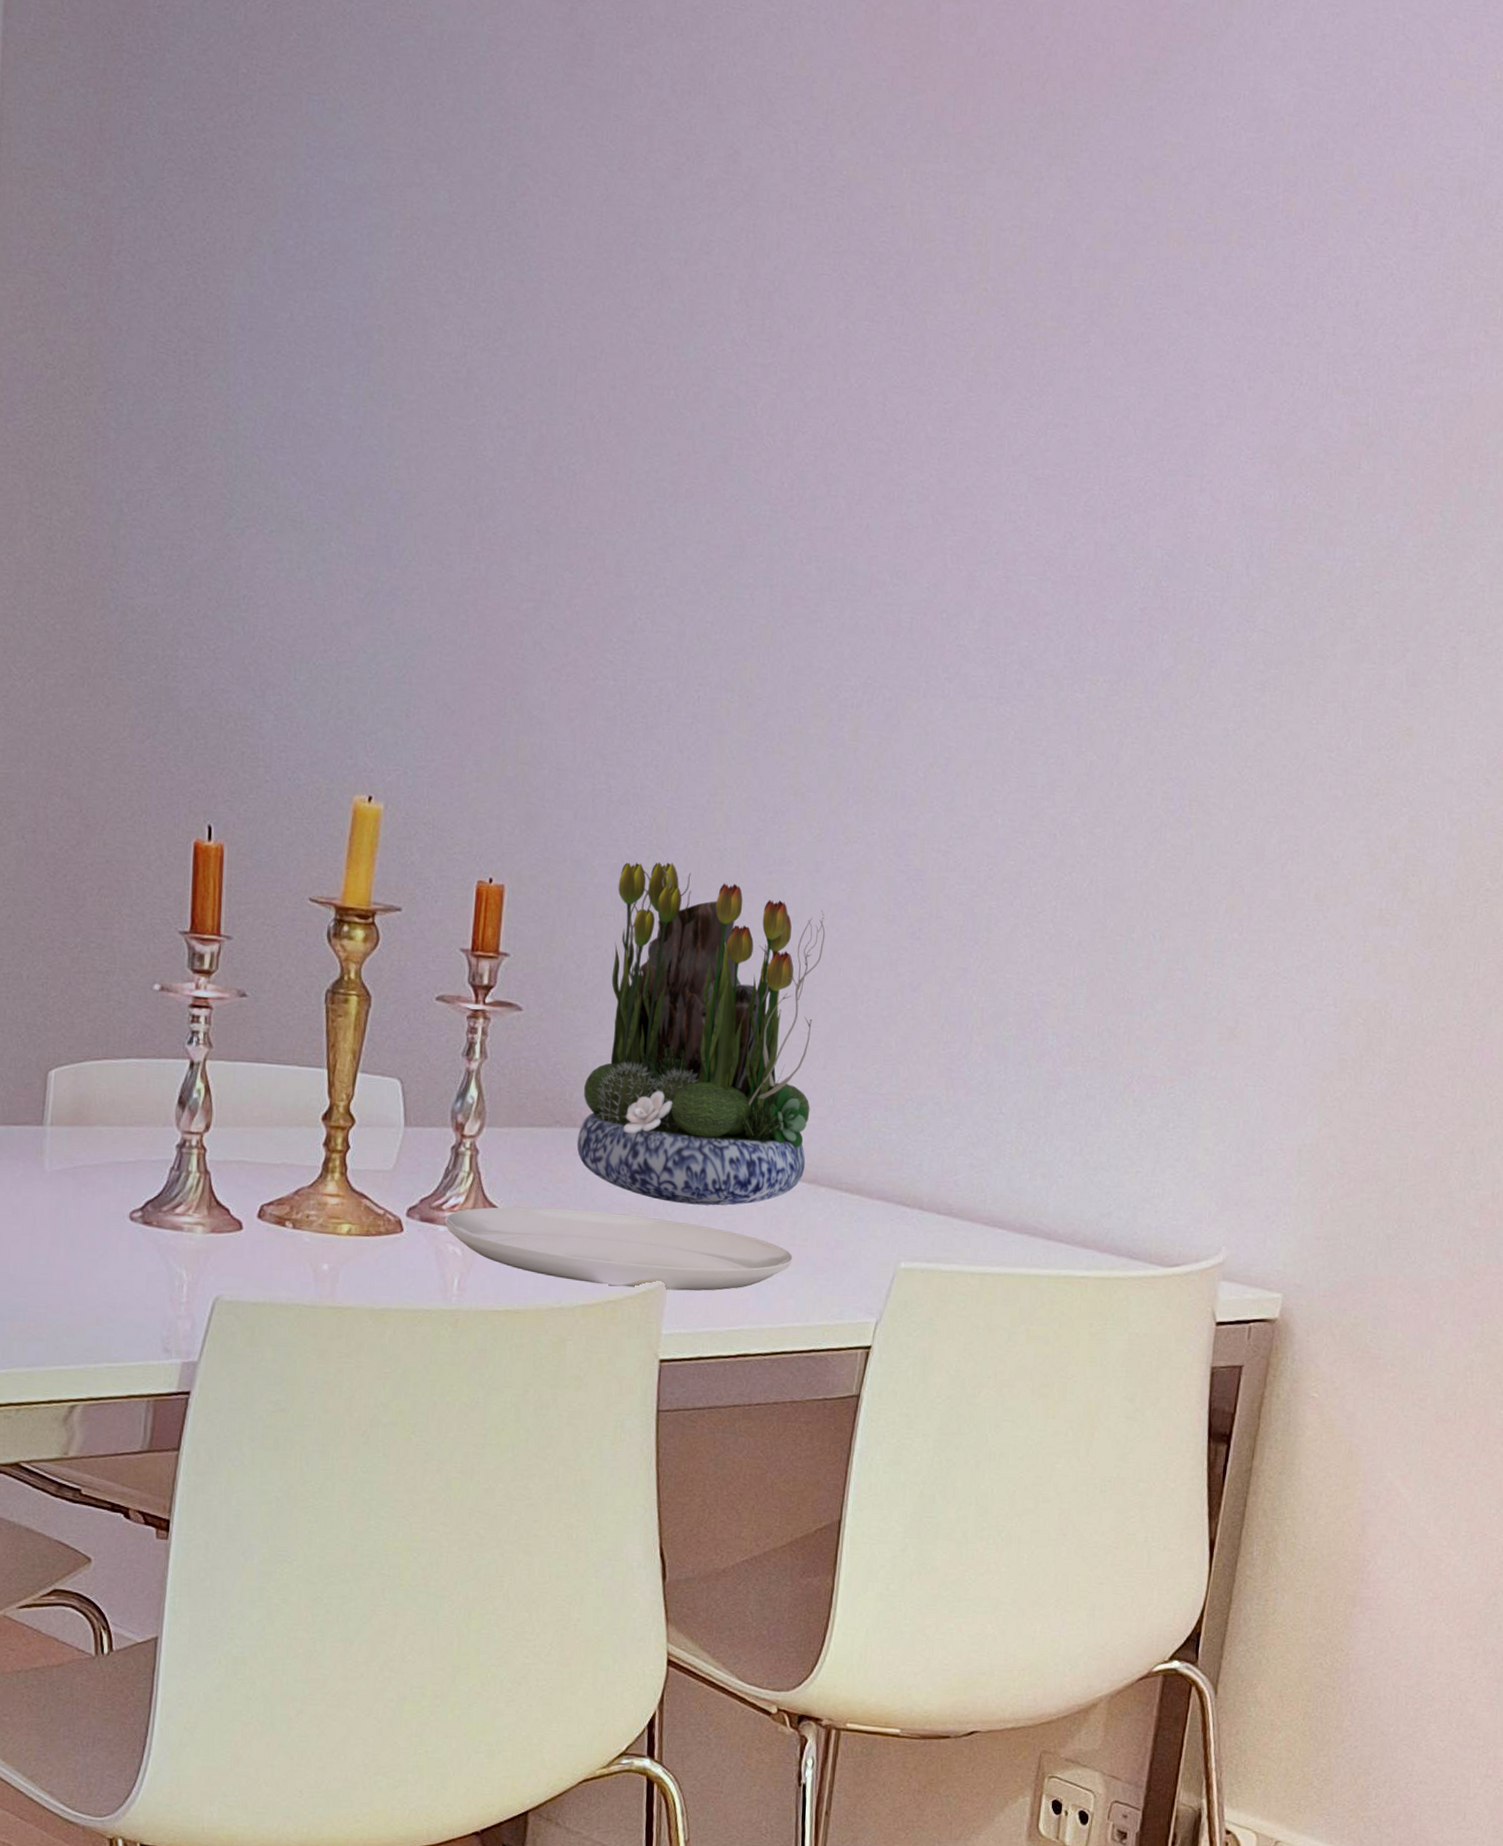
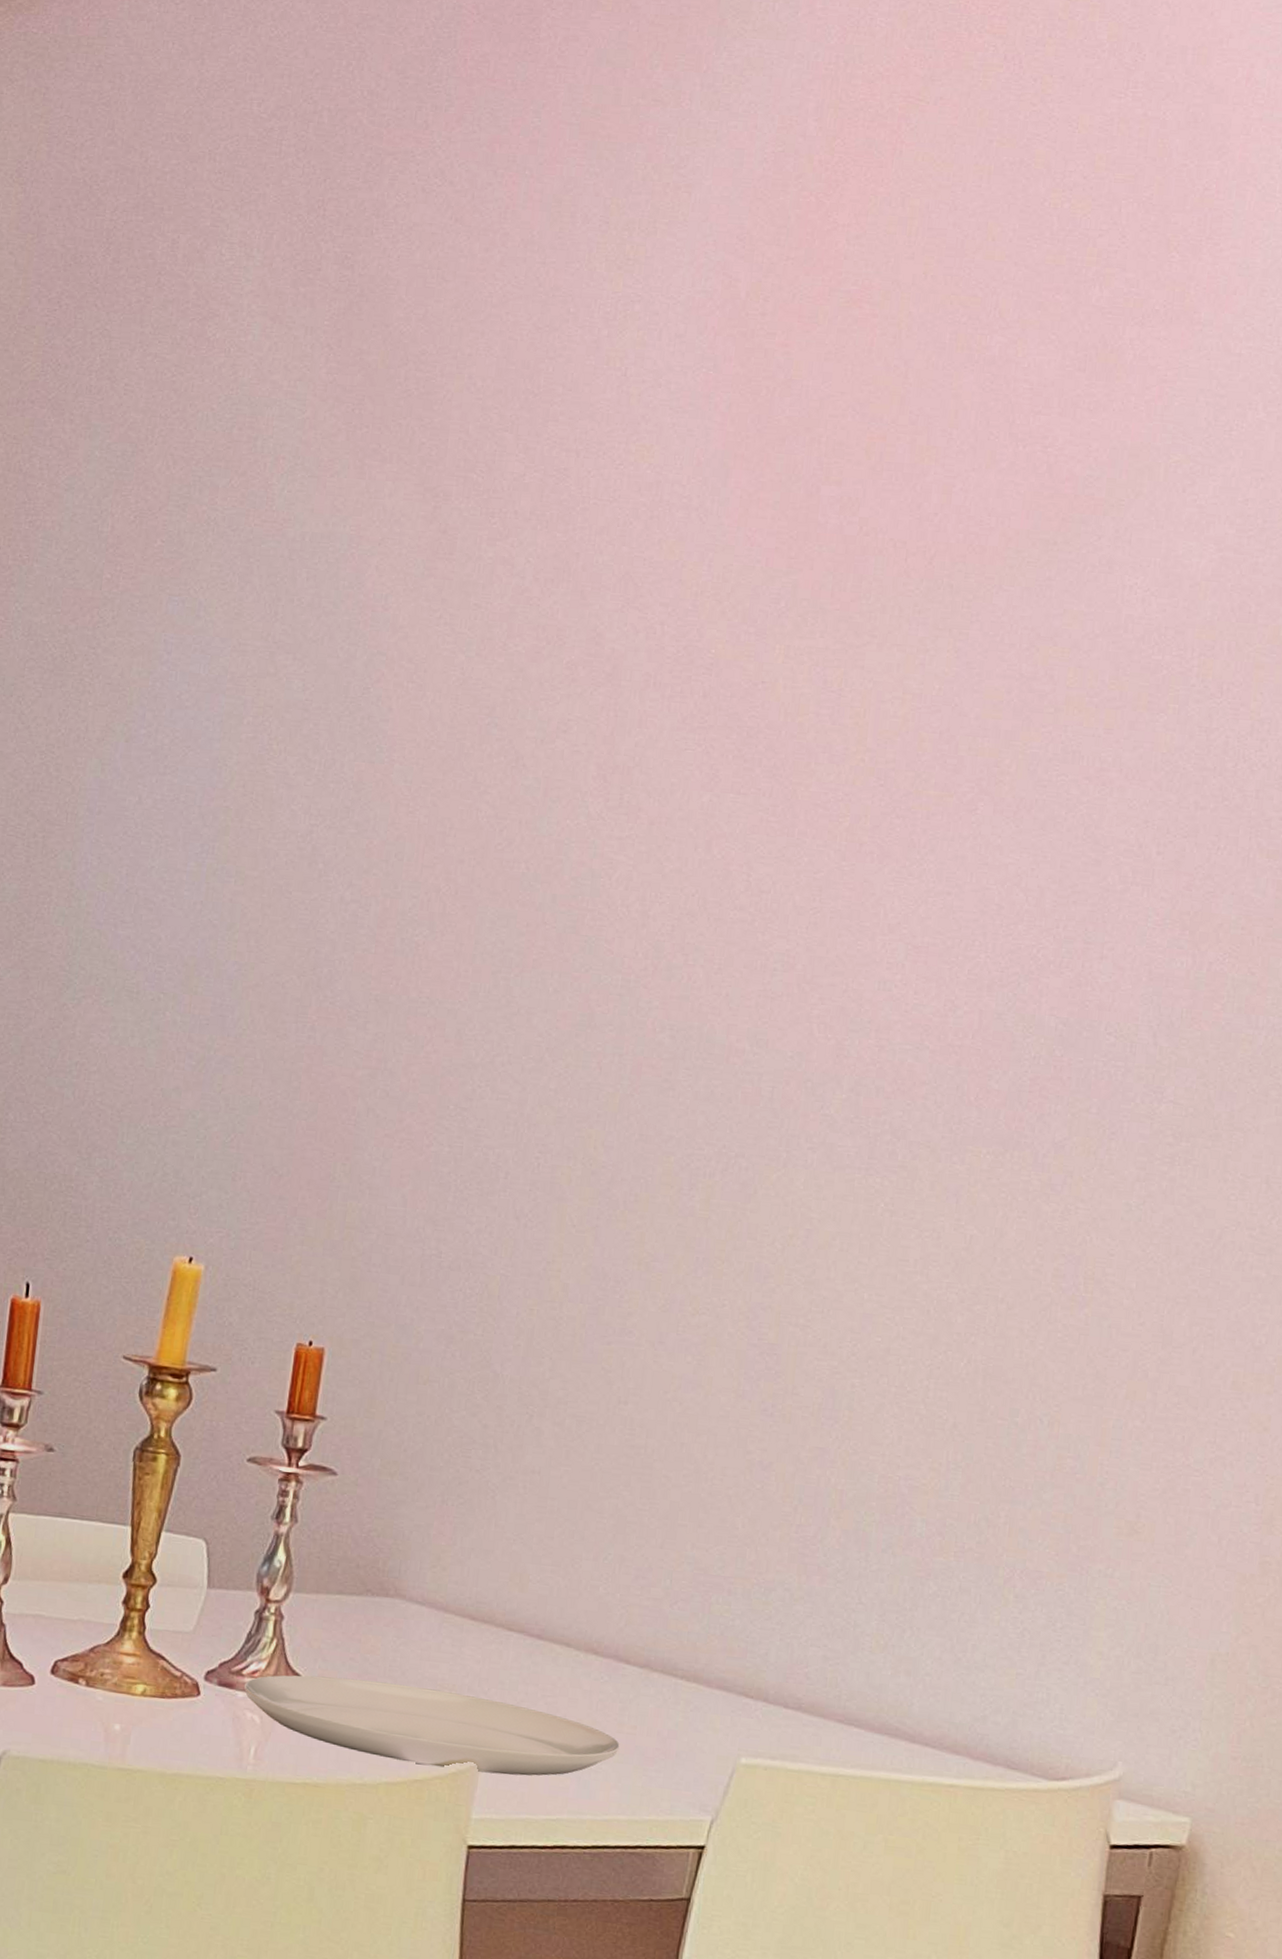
flower arrangement: present [576,861,826,1206] -> none [388,1328,668,1687]

